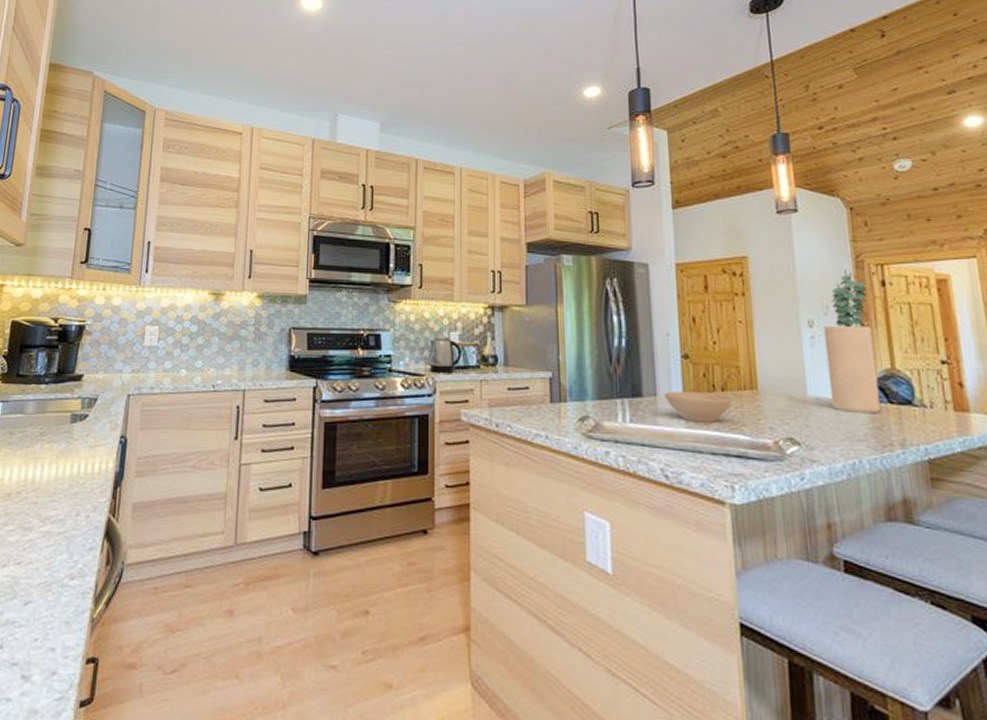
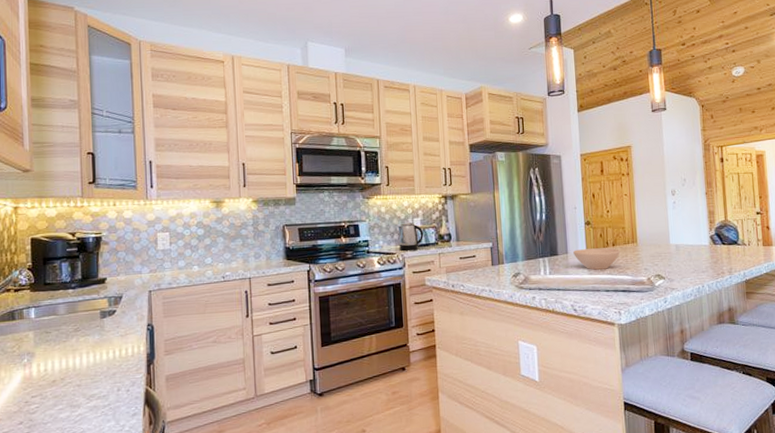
vase: present [822,269,882,414] -> none [681,151,718,253]

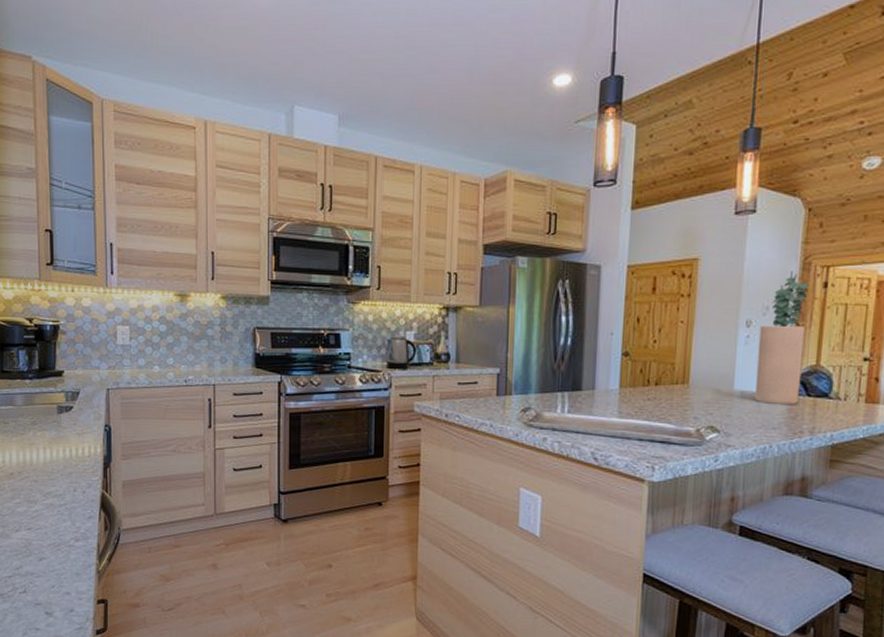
bowl: present [573,248,621,270] -> none [602,386,665,413]
vase: none [681,151,718,253] -> present [754,271,809,406]

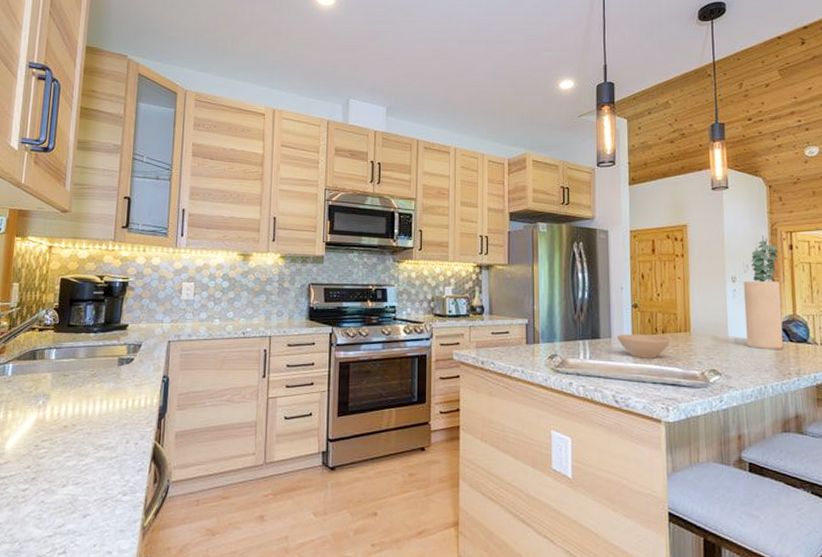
kettle: present [386,336,417,370] -> none [427,291,455,321]
bowl: none [602,386,665,413] -> present [617,334,671,358]

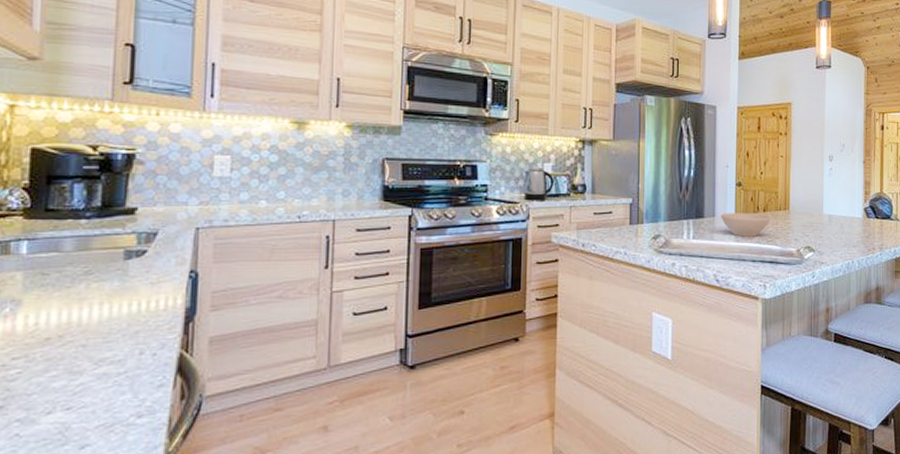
kettle: none [427,291,455,321] -> present [524,168,555,201]
vase: present [743,236,784,350] -> none [838,116,871,227]

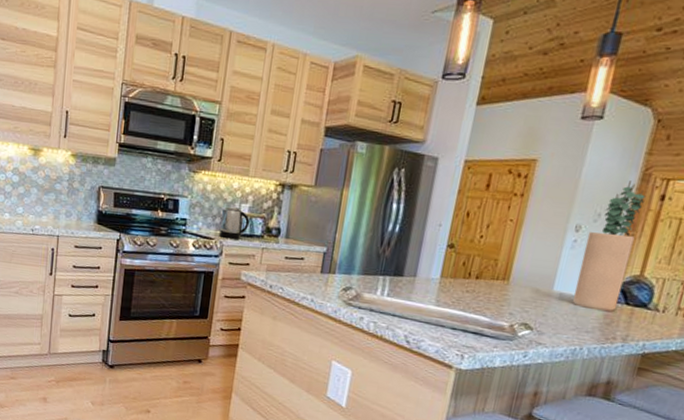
bowl: present [721,213,771,237] -> none [423,274,485,304]
vase: none [838,116,871,227] -> present [572,181,645,312]

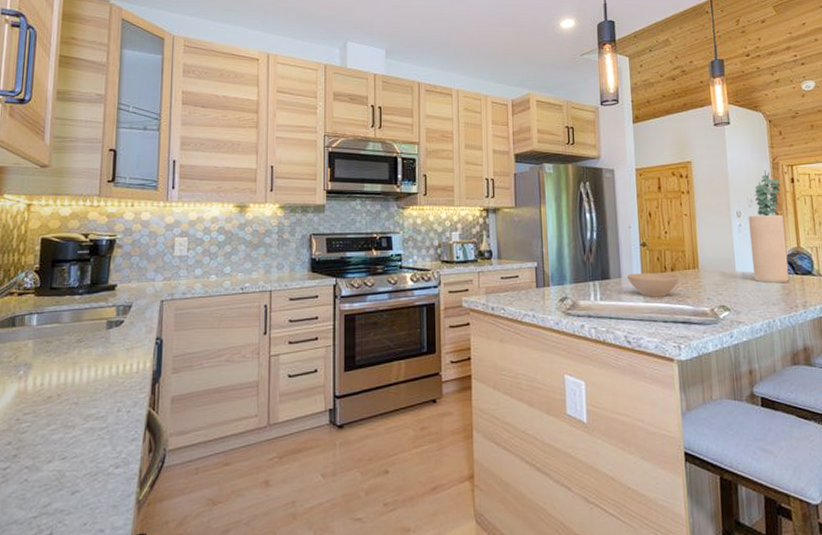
kettle: present [219,207,250,240] -> none [434,236,463,268]
bowl: none [423,274,485,304] -> present [627,273,680,297]

